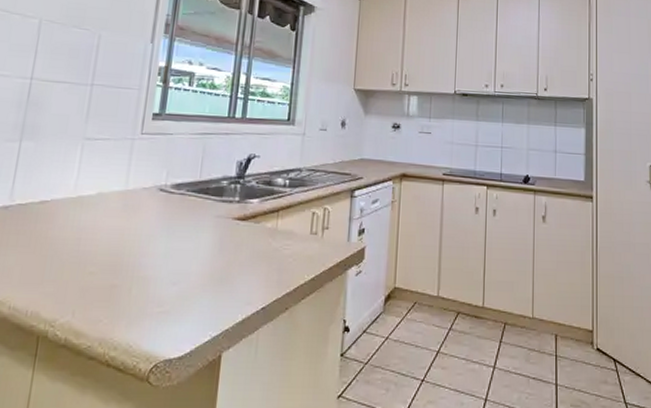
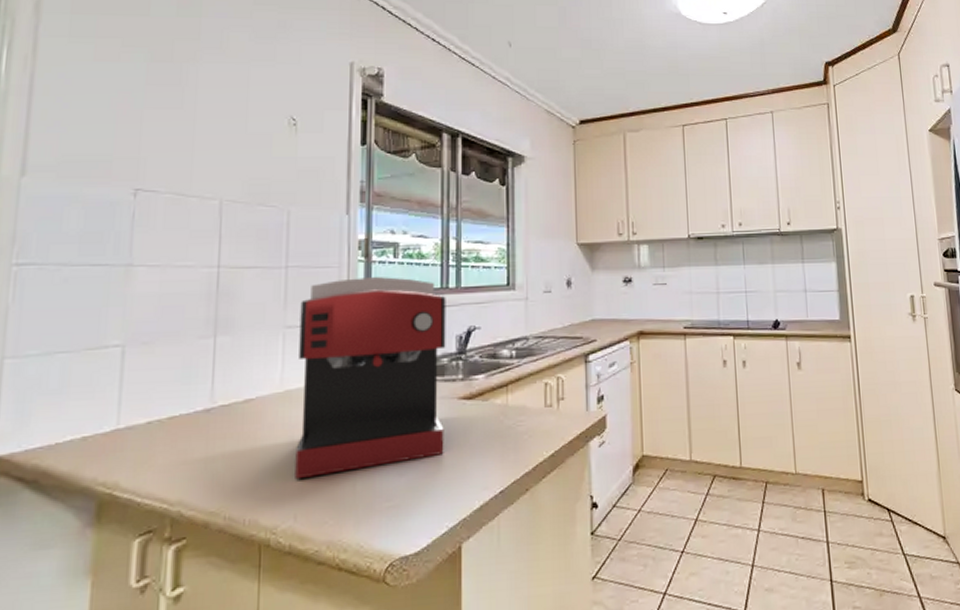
coffee maker: none [77,100,232,279] -> present [295,277,446,480]

